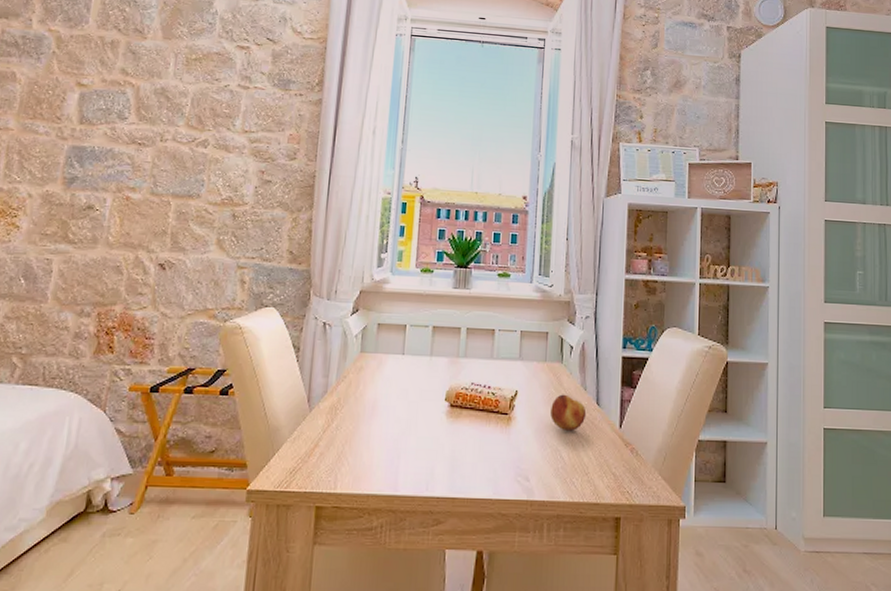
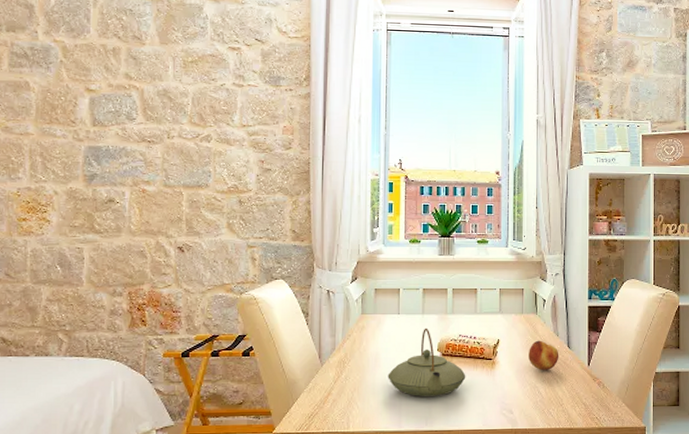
teapot: none [385,372,477,455] -> present [388,328,466,396]

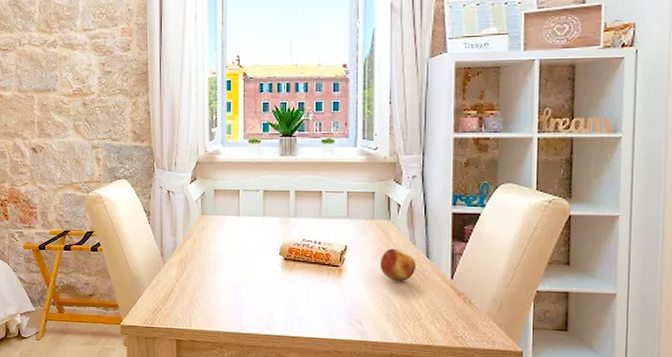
teapot: present [388,328,466,396] -> none [228,230,310,301]

